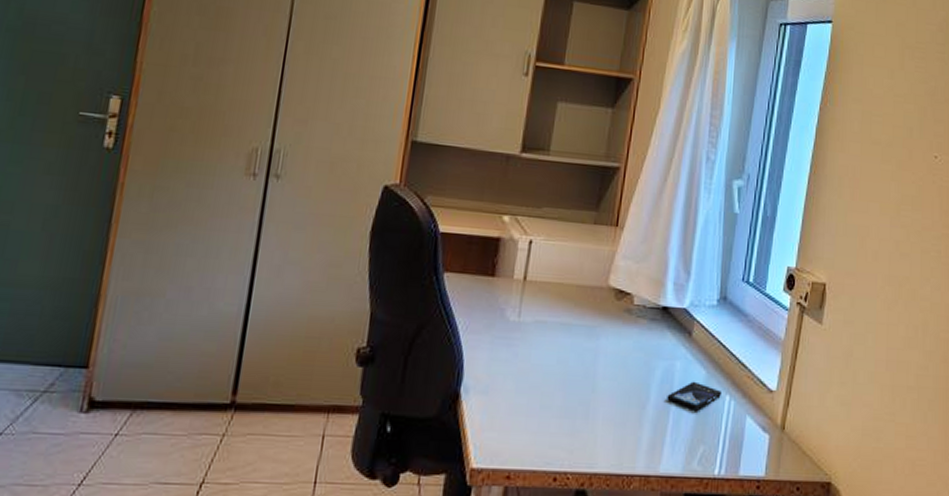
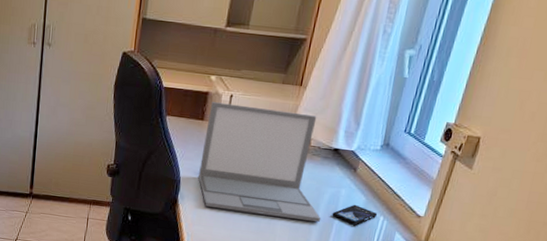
laptop: none [489,251,654,412] -> present [198,102,321,223]

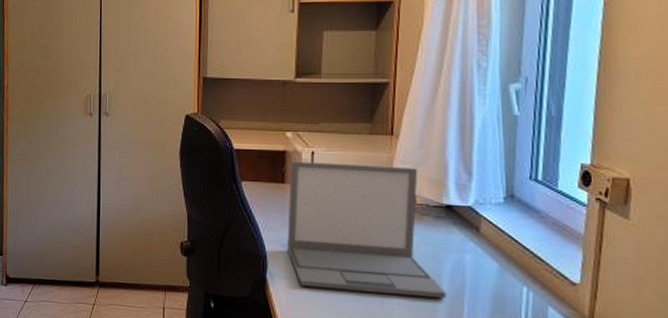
smartphone: present [332,204,378,225] -> none [459,273,519,300]

